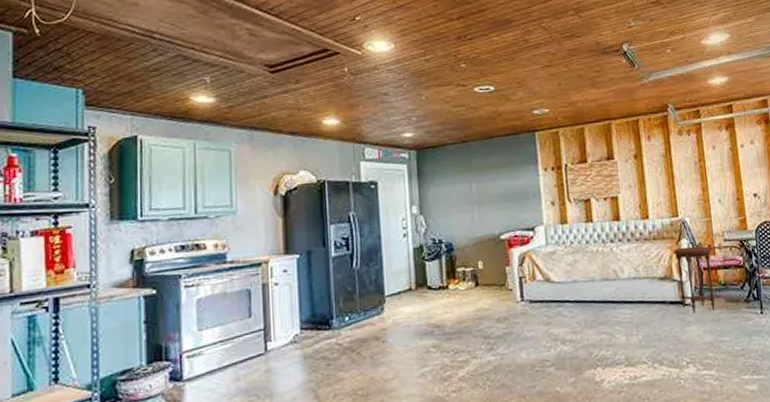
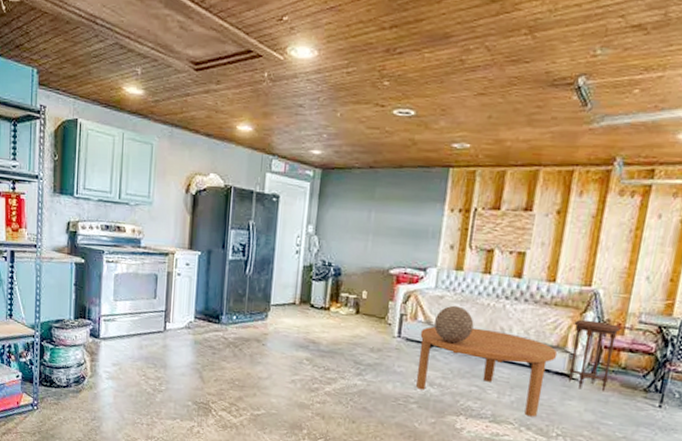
coffee table: none [542,274,668,352] -> present [416,326,558,417]
decorative sphere: none [553,257,589,296] -> present [434,305,474,344]

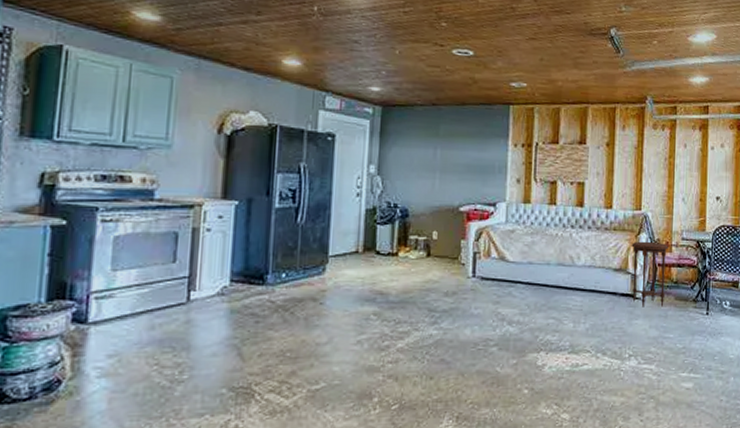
coffee table: present [416,326,558,417] -> none [495,259,621,342]
decorative sphere: present [434,305,474,344] -> none [508,238,545,277]

